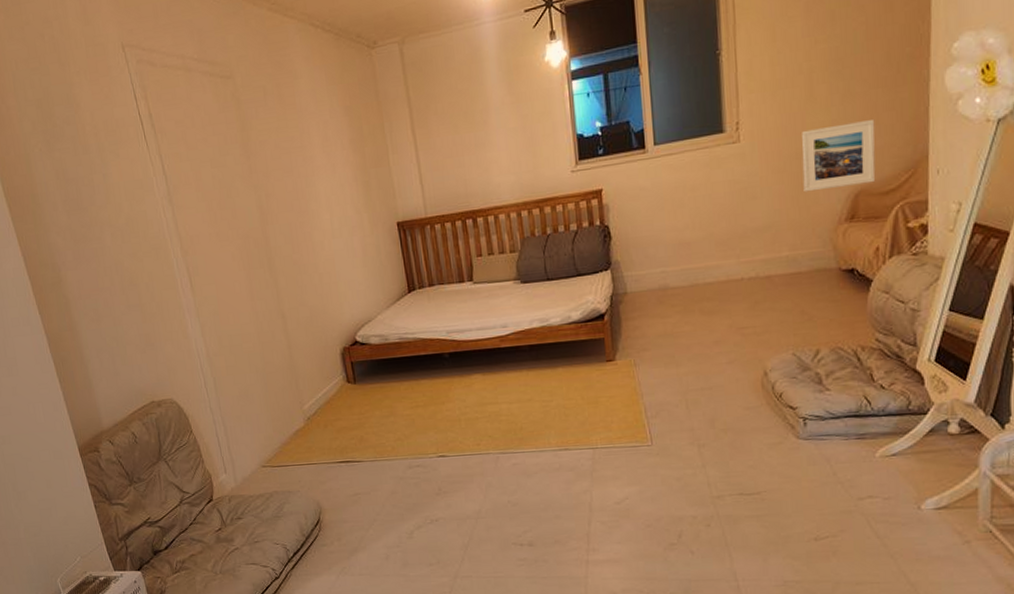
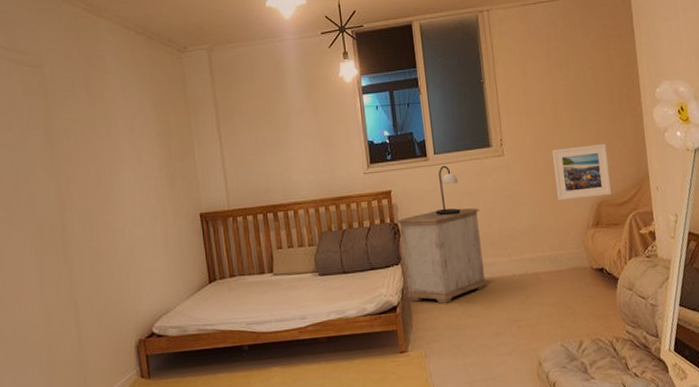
nightstand: none [607,205,709,311] -> present [396,208,487,304]
table lamp: none [653,157,683,215] -> present [435,165,461,216]

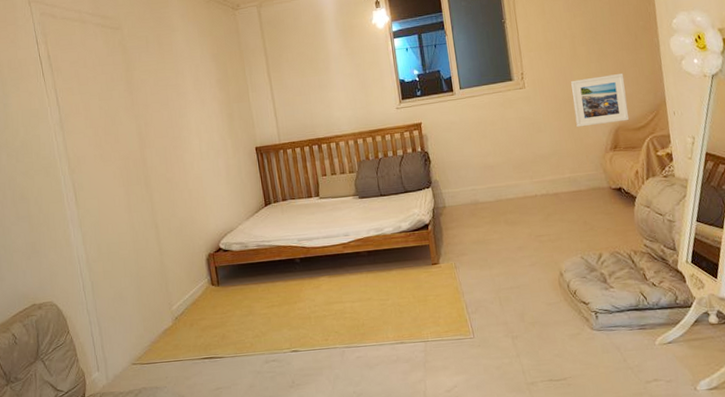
nightstand: present [396,208,487,304] -> none [426,136,511,222]
table lamp: present [435,165,461,216] -> none [462,98,485,144]

